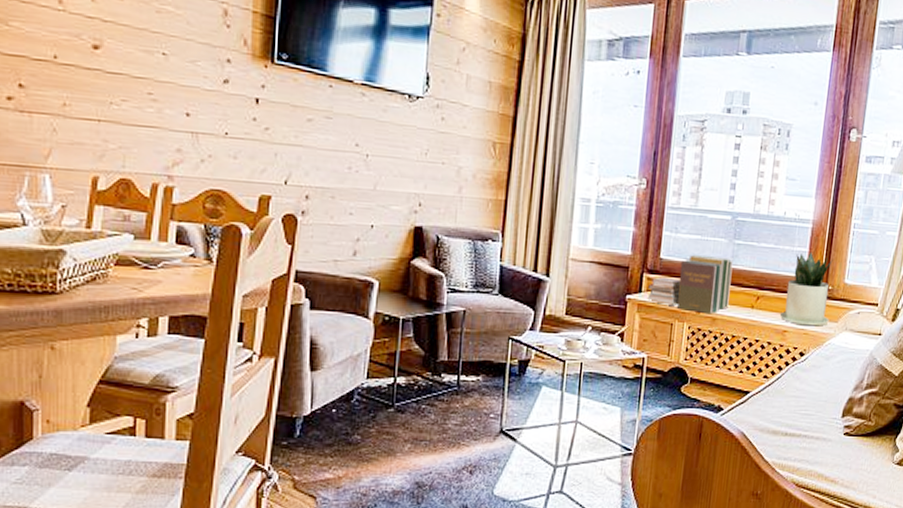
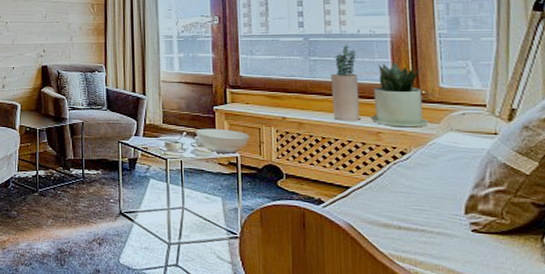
bowl: none [602,322,660,354] -> present [196,128,249,154]
books: present [648,277,681,305] -> none [232,91,264,113]
books: present [677,254,733,315] -> none [260,71,313,120]
vase: none [746,227,779,318] -> present [331,43,360,121]

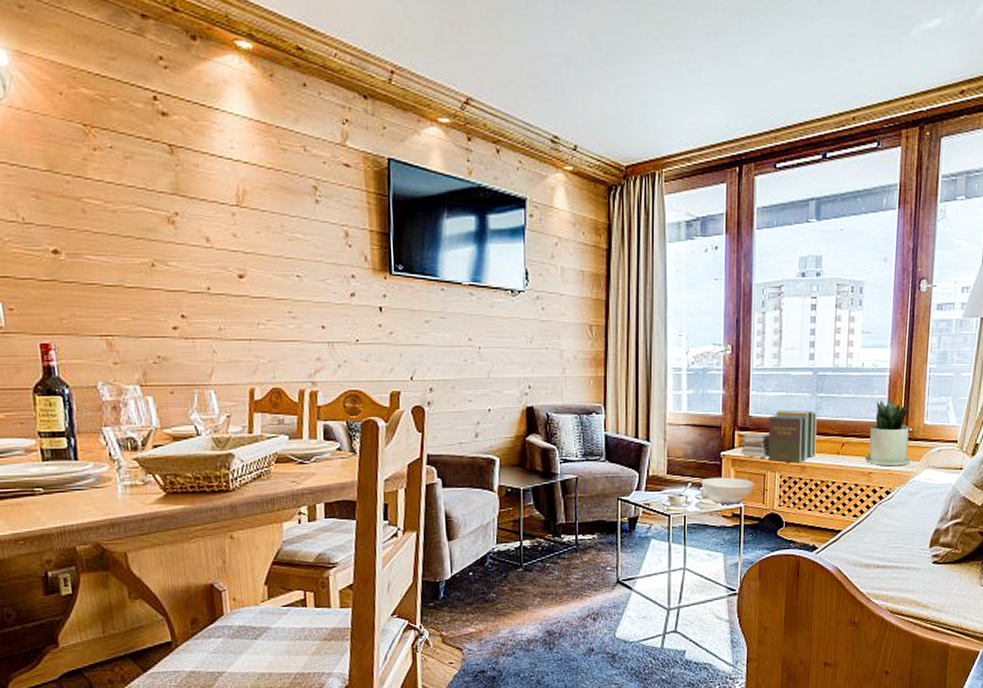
books: none [232,91,264,113] -> present [740,432,771,458]
books: none [260,71,313,120] -> present [768,409,817,464]
vase: present [331,43,360,121] -> none [833,378,859,462]

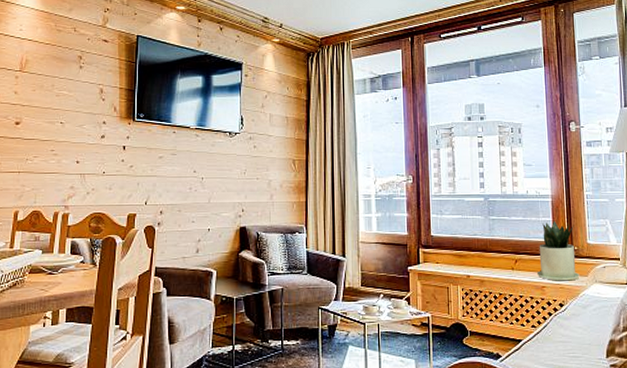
bowl: present [701,477,754,505] -> none [392,289,439,314]
books: present [740,432,771,458] -> none [425,250,452,272]
books: present [768,409,817,464] -> none [448,230,492,278]

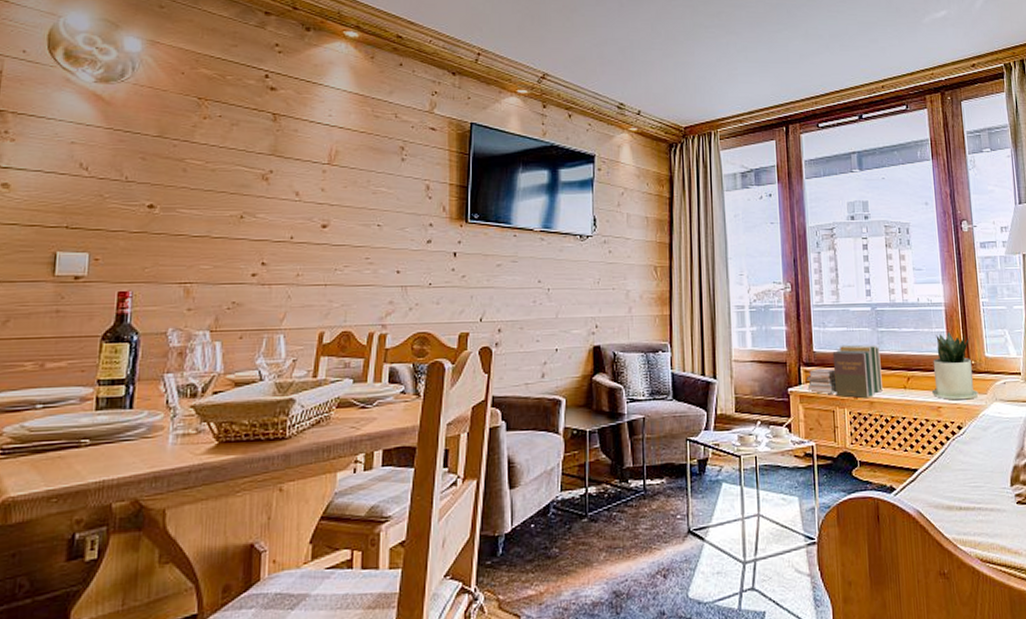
books: none [425,250,452,272] -> present [807,368,837,394]
books: none [448,230,492,278] -> present [832,344,882,399]

